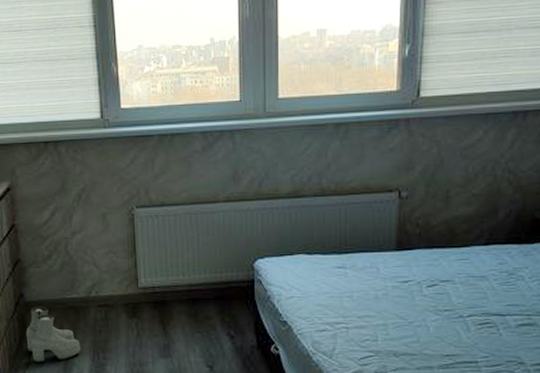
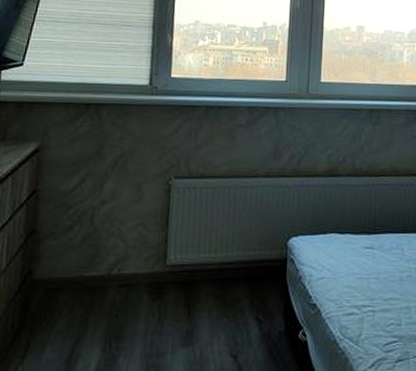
boots: present [26,306,81,362] -> none [26,286,92,355]

